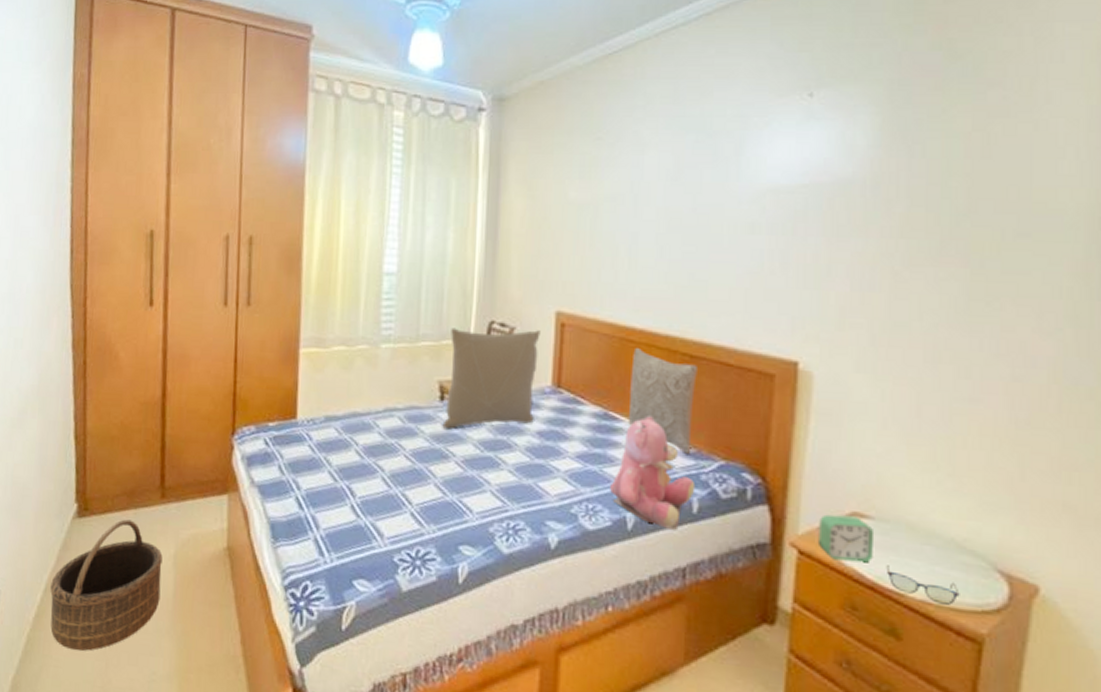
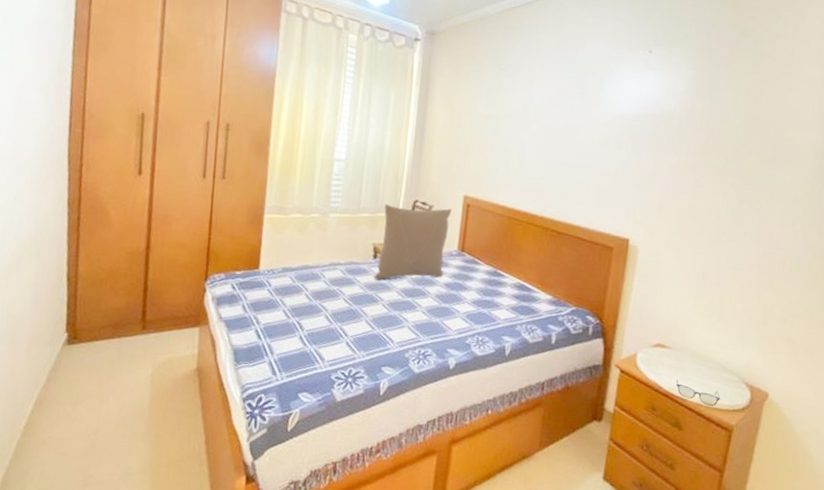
basket: present [50,519,163,651] -> none [39,346,141,453]
teddy bear: present [610,416,696,532] -> none [495,274,555,357]
pillow: present [628,348,697,455] -> none [510,225,561,303]
alarm clock: present [819,514,875,563] -> none [634,345,671,378]

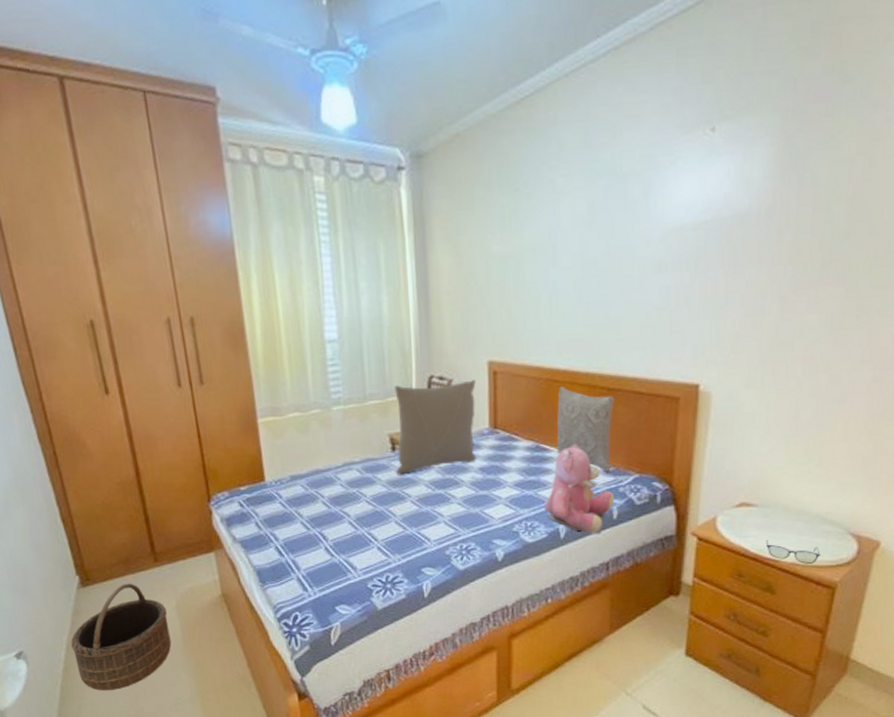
basket: none [39,346,141,453] -> present [71,583,172,691]
teddy bear: none [495,274,555,357] -> present [545,444,615,535]
pillow: none [510,225,561,303] -> present [556,387,614,473]

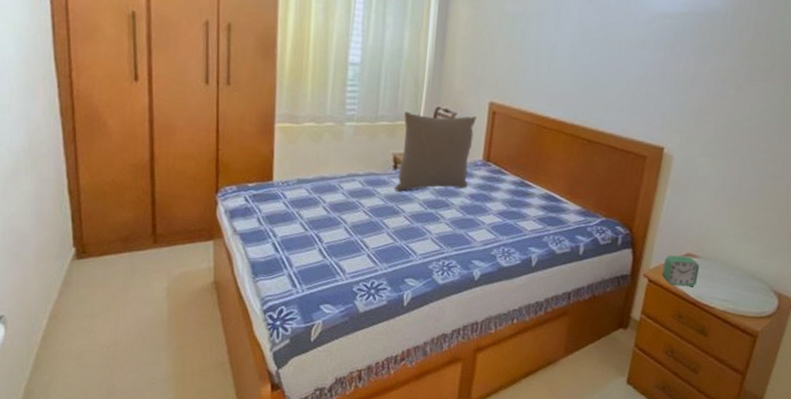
basket: present [71,583,172,691] -> none [55,260,157,364]
teddy bear: present [545,444,615,535] -> none [521,184,583,267]
pillow: present [556,387,614,473] -> none [538,133,592,214]
alarm clock: none [714,506,758,541] -> present [662,255,700,287]
glasses: present [765,540,821,564] -> none [704,288,748,313]

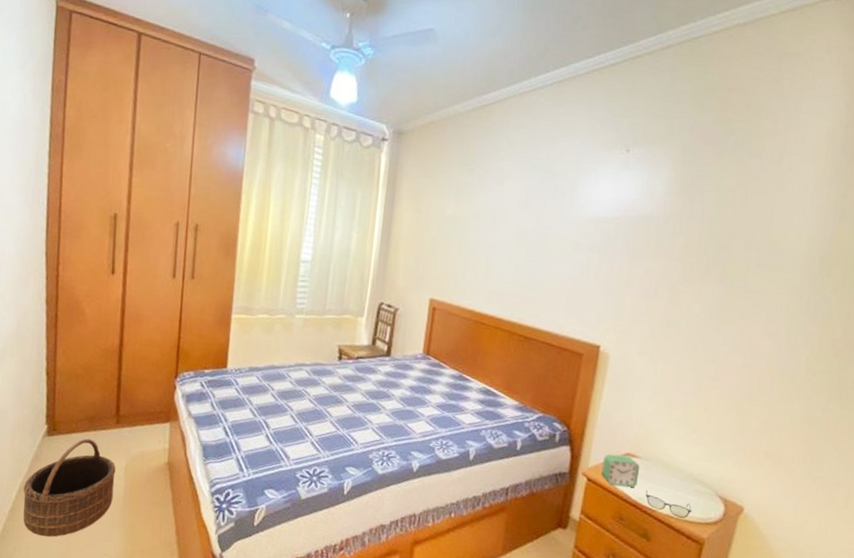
basket: none [55,260,157,364] -> present [23,438,116,537]
pillow: present [395,111,476,192] -> none [339,306,417,382]
glasses: none [704,288,748,313] -> present [645,490,692,518]

